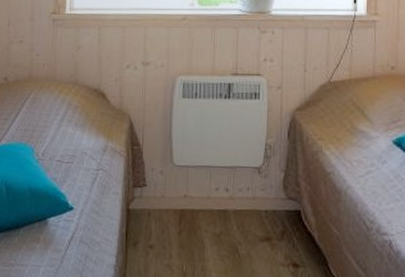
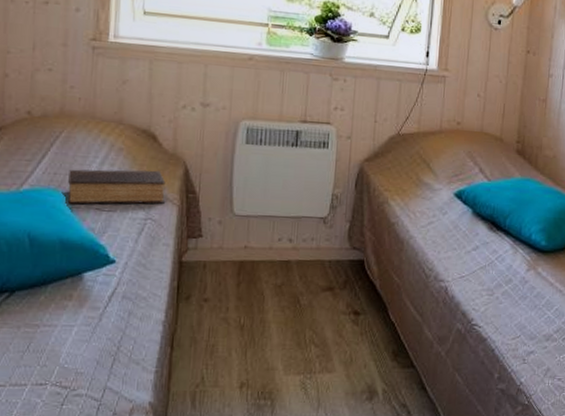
book: none [35,125,114,157] -> present [68,169,166,205]

